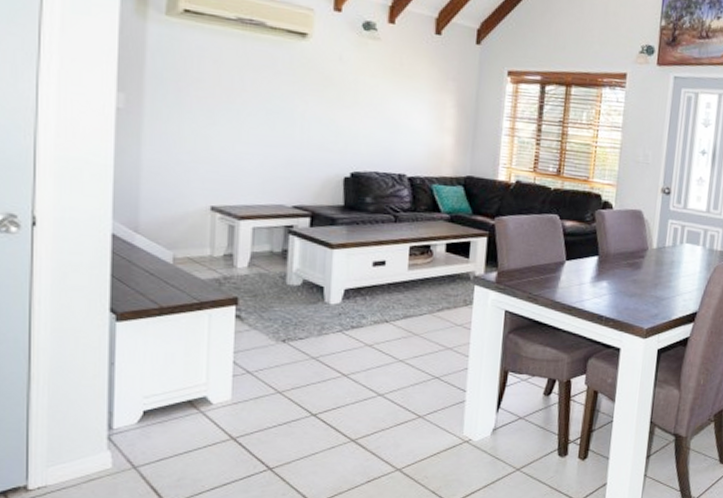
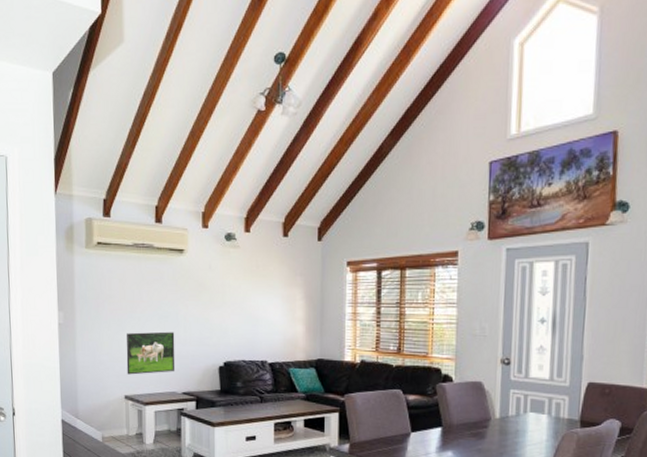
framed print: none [216,128,288,181] -> present [126,331,175,375]

